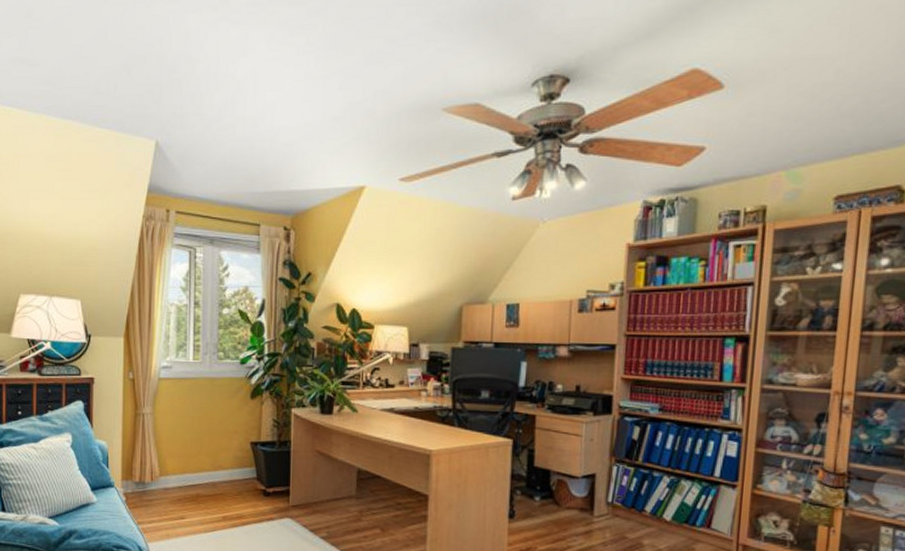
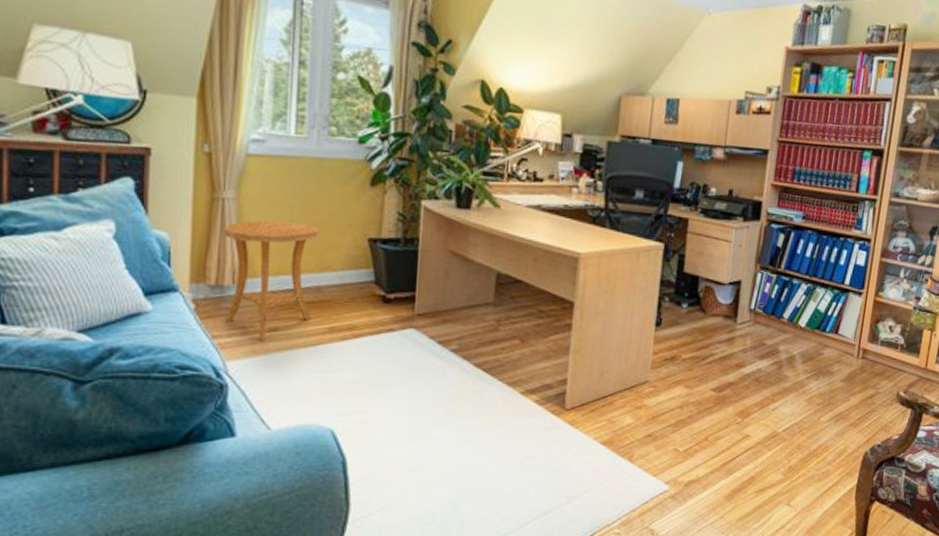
side table: none [144,430,212,527] -> present [224,220,319,341]

